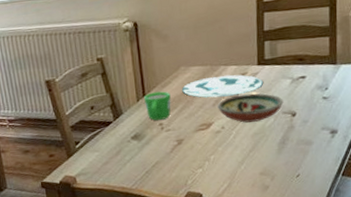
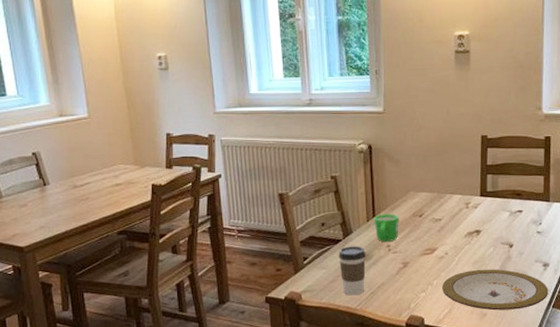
coffee cup: none [109,126,139,176] -> present [338,246,366,296]
plate: present [182,74,264,98] -> none [410,203,485,224]
decorative bowl: present [217,93,284,123] -> none [442,223,502,250]
plate: none [220,140,337,182] -> present [442,269,548,311]

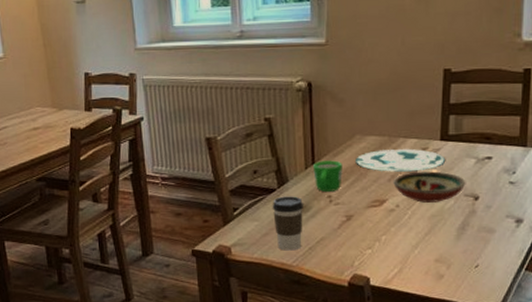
plate: none [410,203,485,224] -> present [356,148,446,172]
decorative bowl: none [442,223,502,250] -> present [393,171,466,203]
plate: present [442,269,548,311] -> none [392,224,521,272]

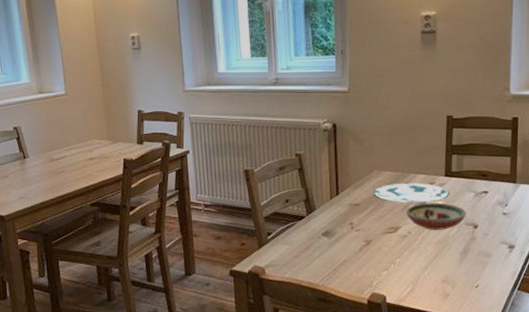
coffee cup: present [272,196,303,251] -> none [301,223,329,272]
mug: present [313,160,342,192] -> none [337,192,362,219]

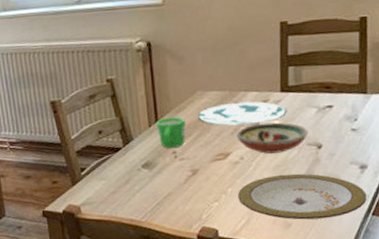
mug: none [337,192,362,219] -> present [157,117,186,148]
plate: none [405,249,514,291] -> present [238,173,367,220]

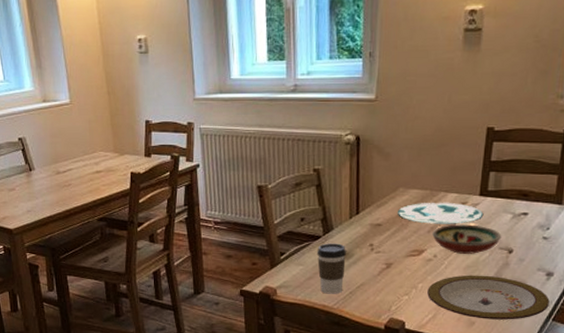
coffee cup: none [118,153,150,207] -> present [316,243,346,294]
mug: present [157,117,186,148] -> none [357,211,385,240]

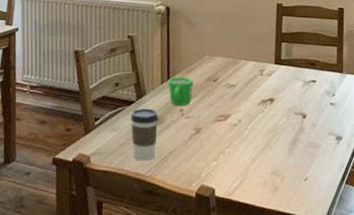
mug: none [357,211,385,240] -> present [168,77,193,106]
plate: present [398,202,484,224] -> none [205,69,279,90]
plate: present [427,275,550,320] -> none [234,139,341,184]
decorative bowl: present [432,224,502,254] -> none [236,90,296,119]

